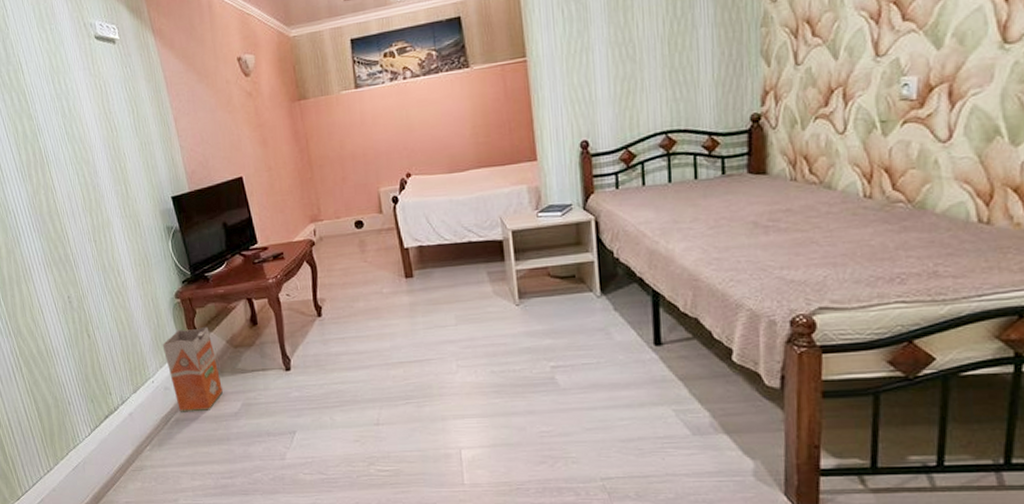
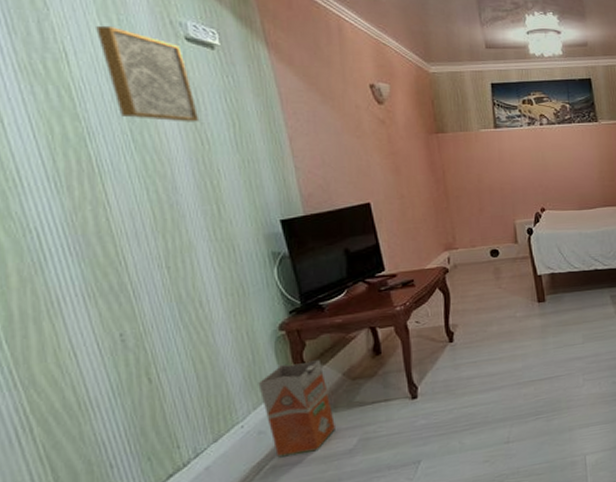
wall art: none [37,35,109,114] -> present [96,25,200,122]

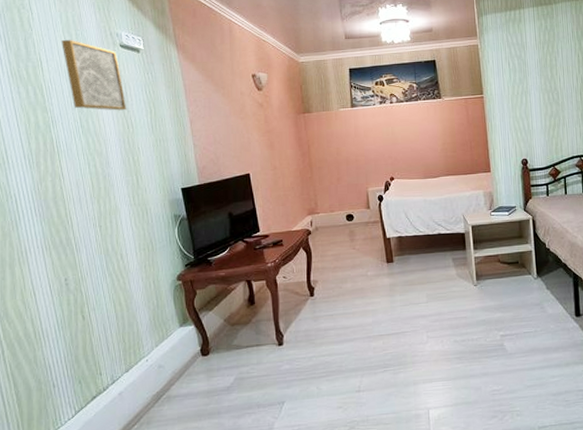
waste bin: present [258,360,335,458] -> none [160,307,217,389]

